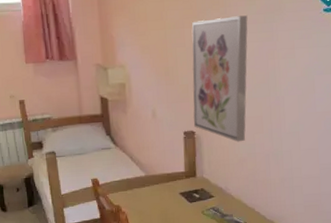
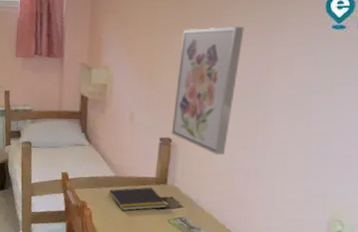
notepad: none [141,181,199,209] -> present [108,187,167,211]

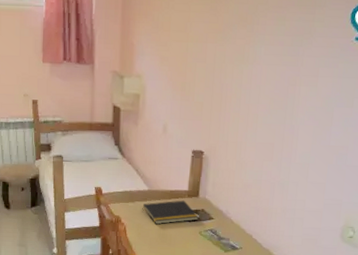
wall art: present [171,27,244,155] -> none [203,35,275,168]

